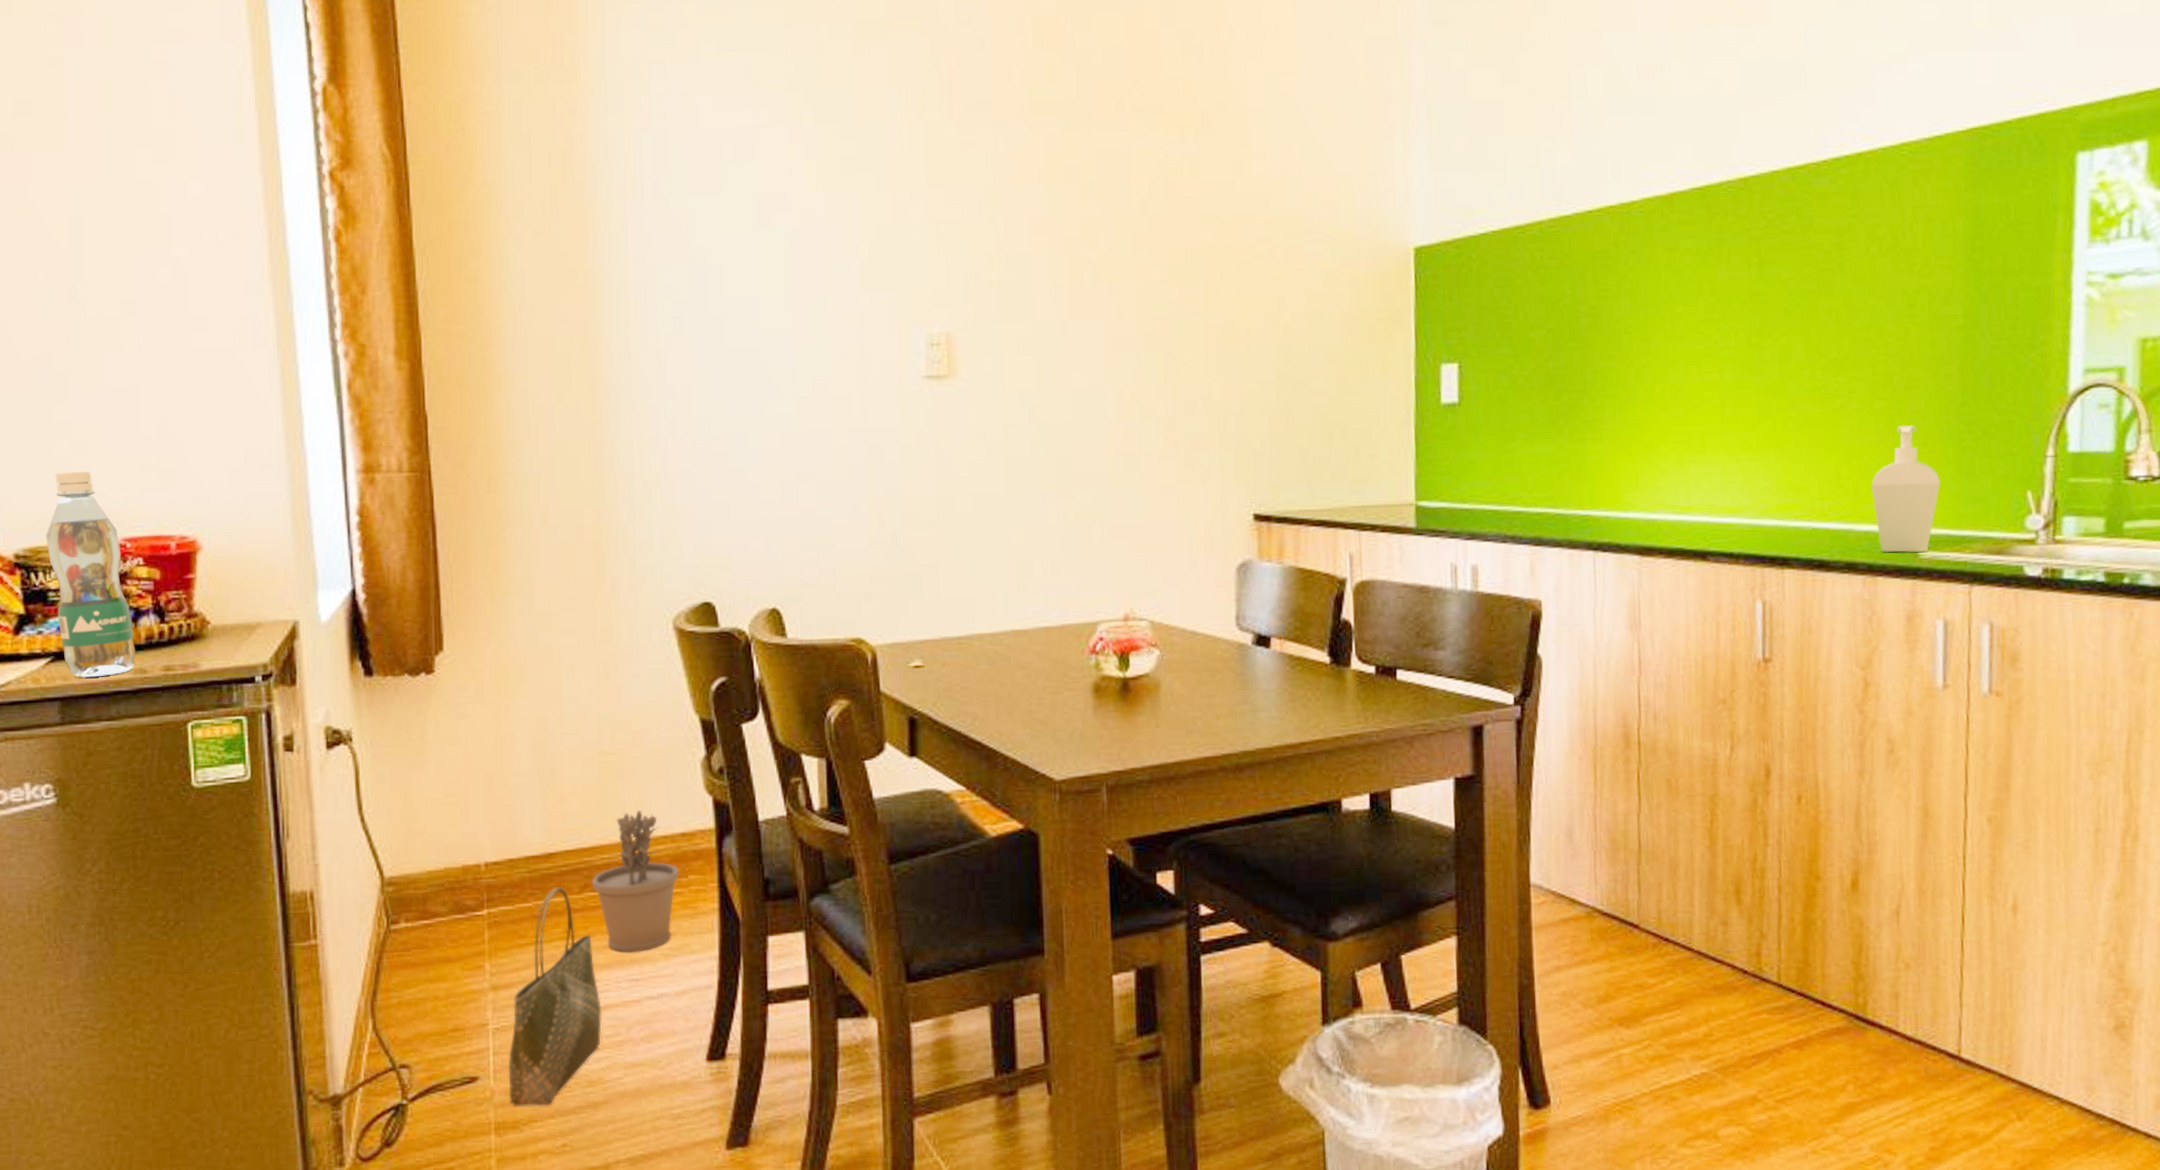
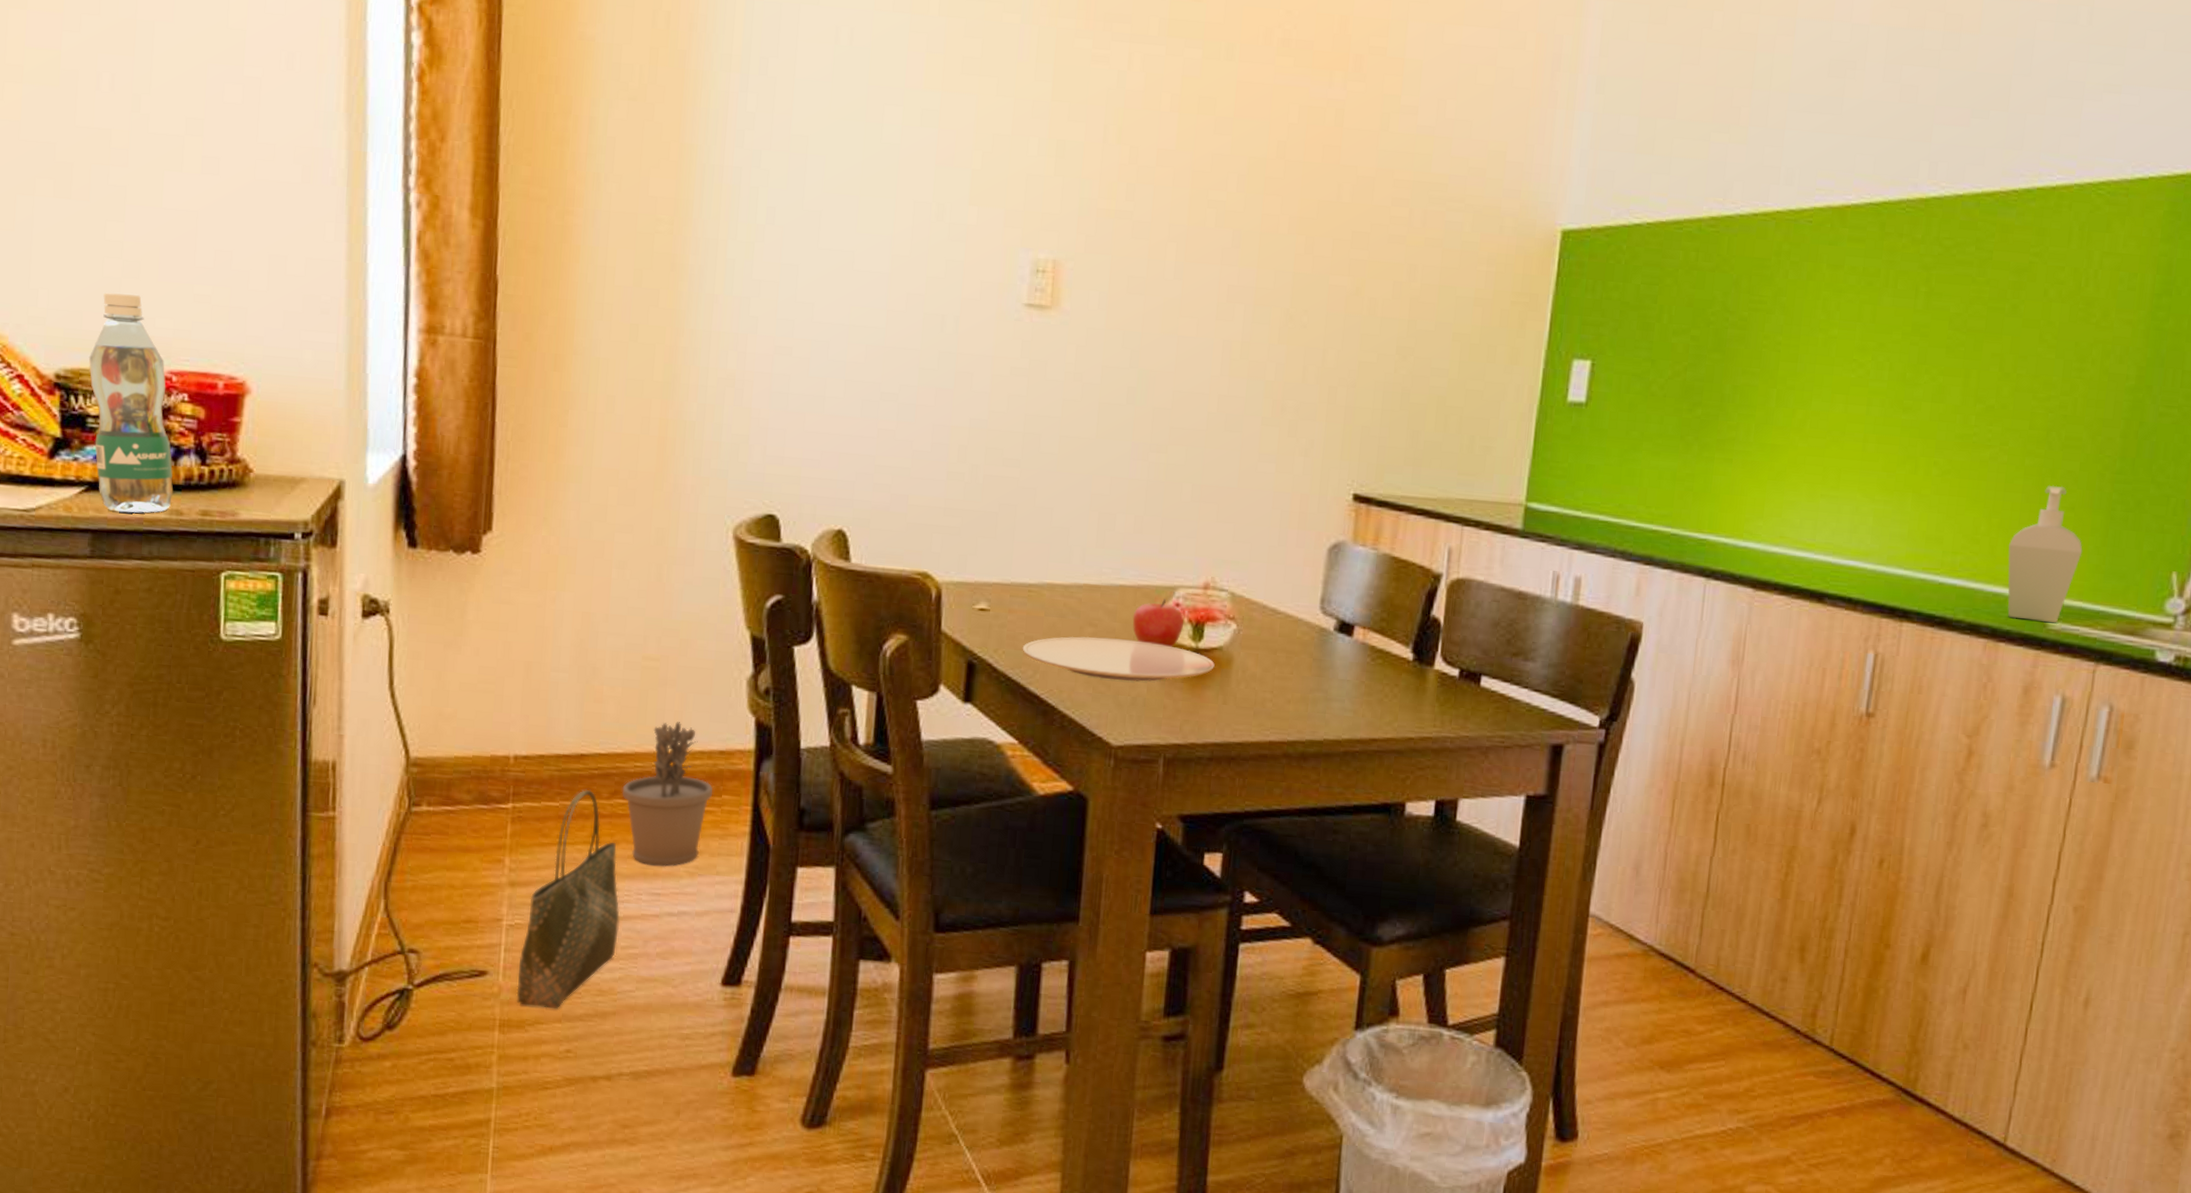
plate: none [959,677,1143,718] -> present [1022,636,1215,682]
fruit: none [1060,635,1110,680] -> present [1132,599,1184,647]

